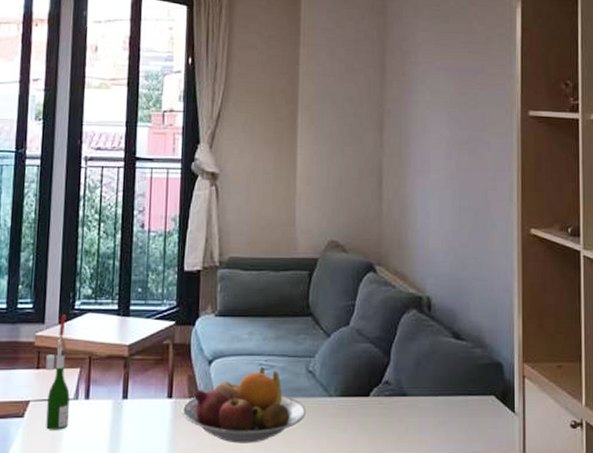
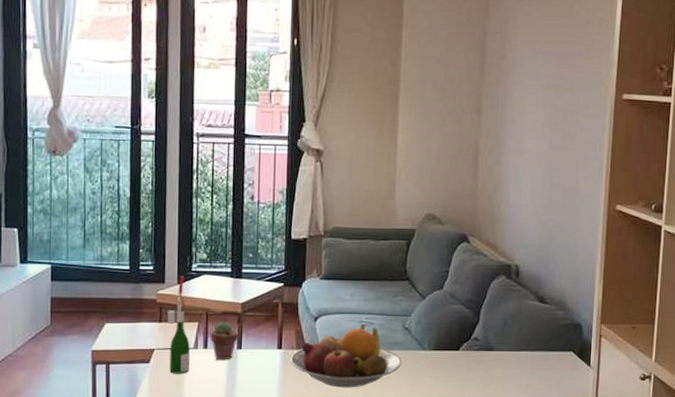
potted succulent: none [93,366,125,413] -> present [211,321,239,361]

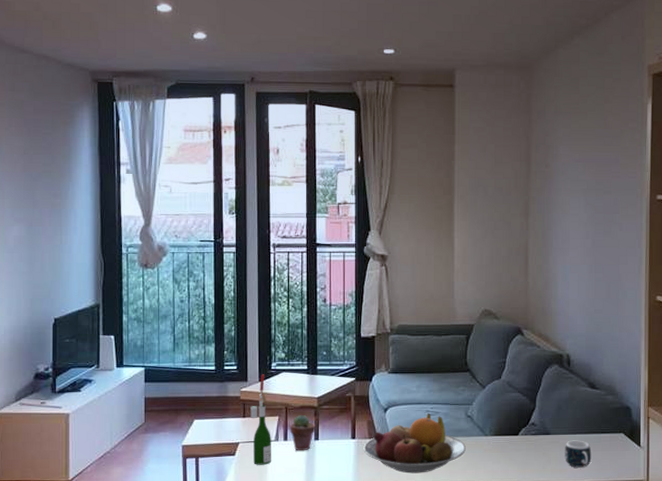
mug: none [508,357,538,387] -> present [565,440,592,468]

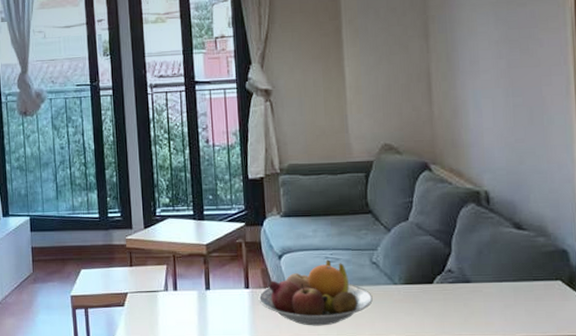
wine bottle: present [250,374,271,465] -> none [137,221,162,316]
potted succulent: present [290,414,315,451] -> none [179,262,206,302]
mug: present [565,440,592,468] -> none [489,289,523,320]

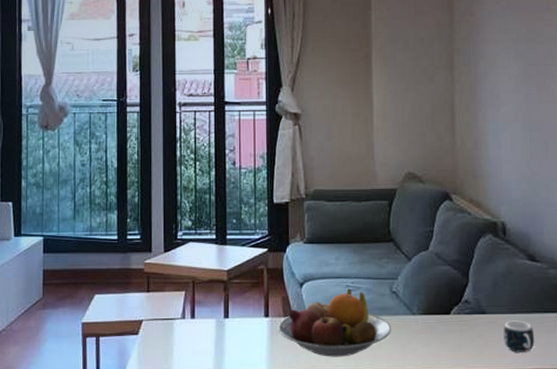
mug: none [489,289,523,320] -> present [503,320,535,352]

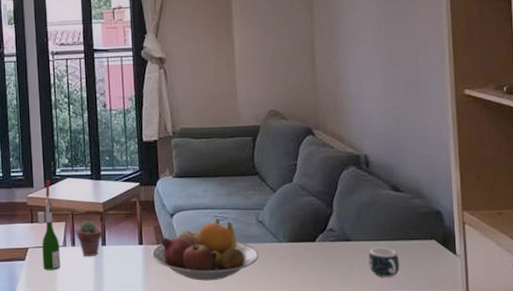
wine bottle: none [155,244,177,346] -> present [38,180,60,270]
potted succulent: none [198,289,225,331] -> present [77,220,102,257]

